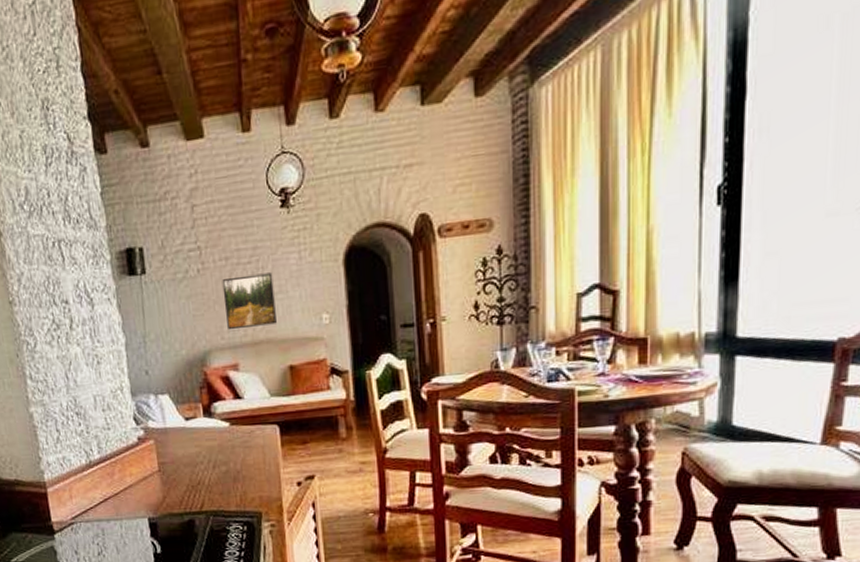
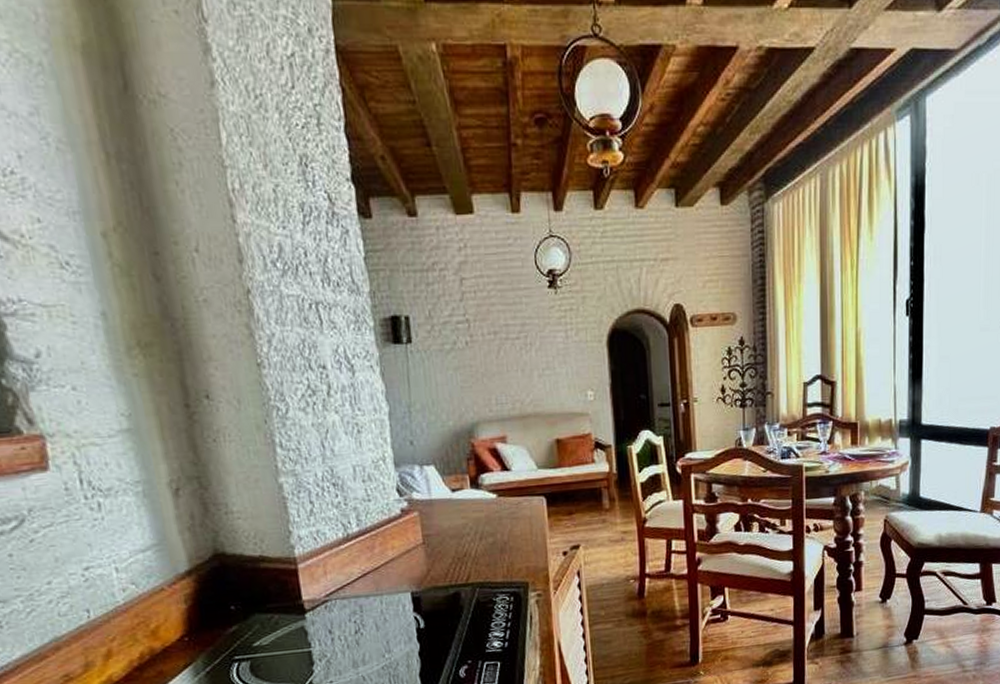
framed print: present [222,272,277,330] -> none [490,349,544,403]

